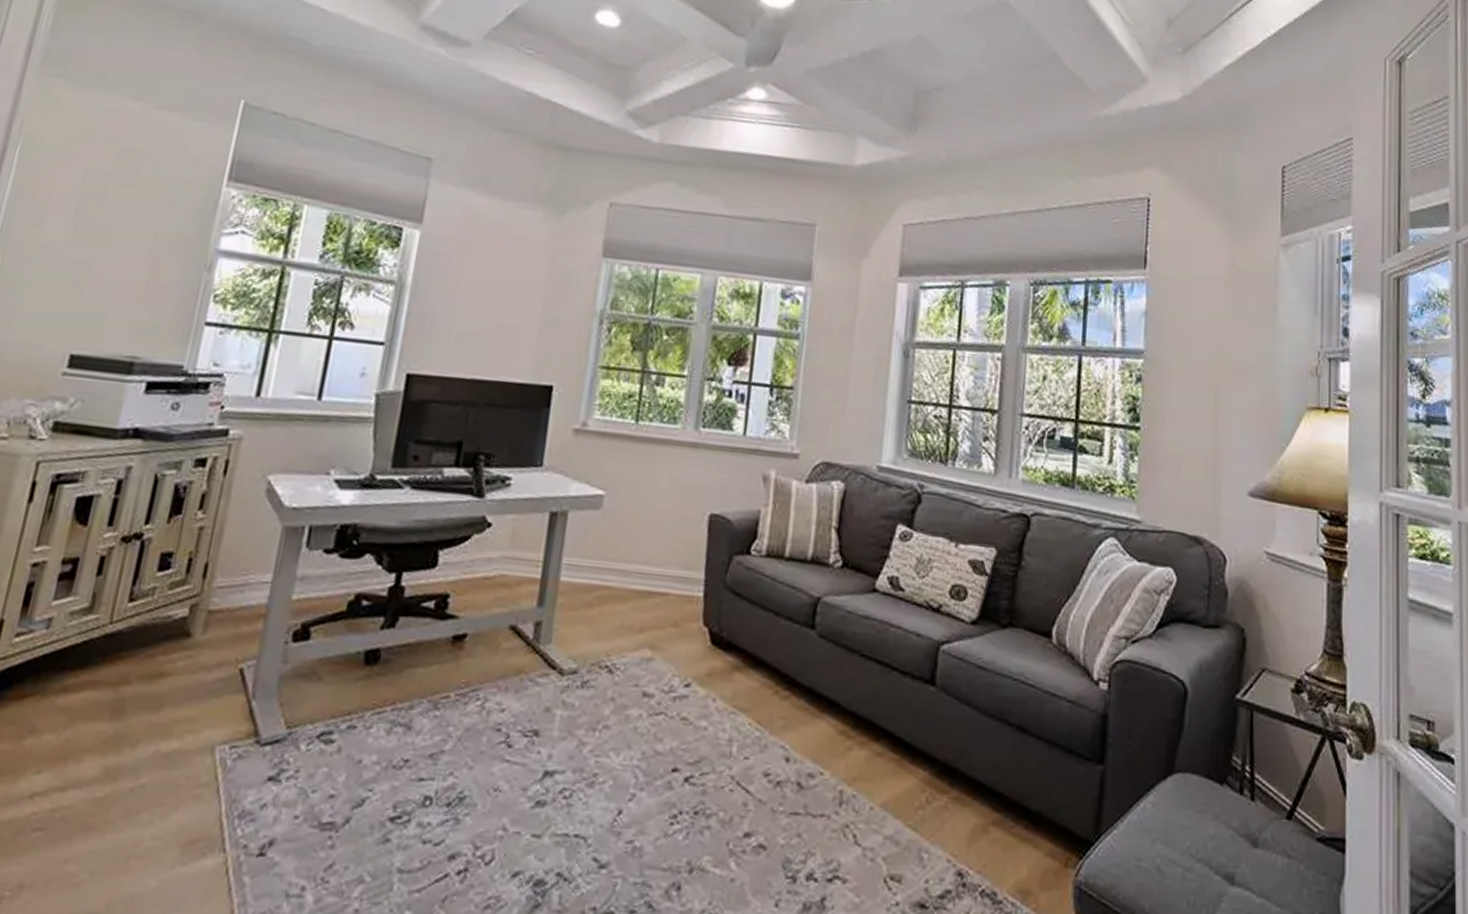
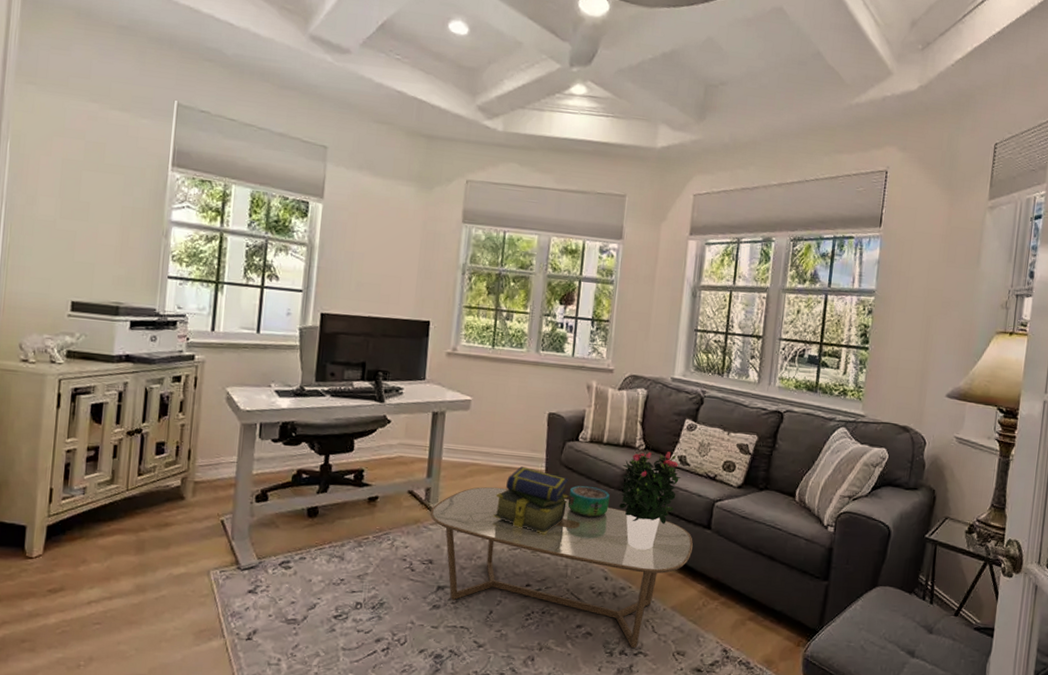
coffee table: none [538,620,911,869] -> present [429,486,693,648]
stack of books: none [627,591,736,692] -> present [492,466,569,535]
decorative bowl: none [734,619,793,667] -> present [567,485,610,518]
potted flower: none [805,570,893,717] -> present [618,451,682,550]

